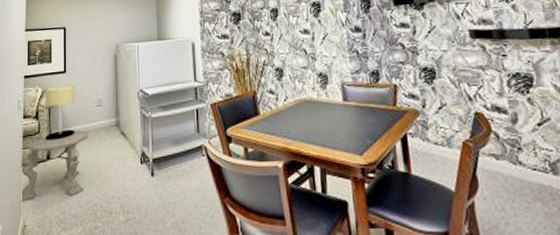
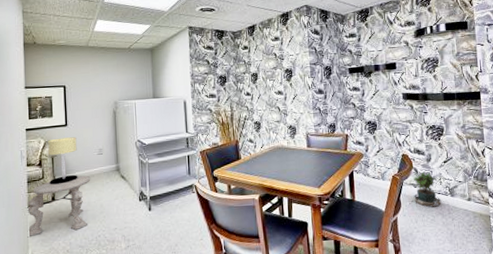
potted plant: none [493,138,540,189] -> present [411,172,442,207]

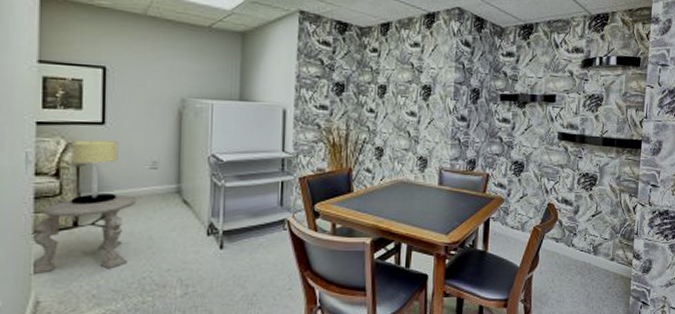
potted plant: present [411,172,442,207] -> none [550,226,583,266]

